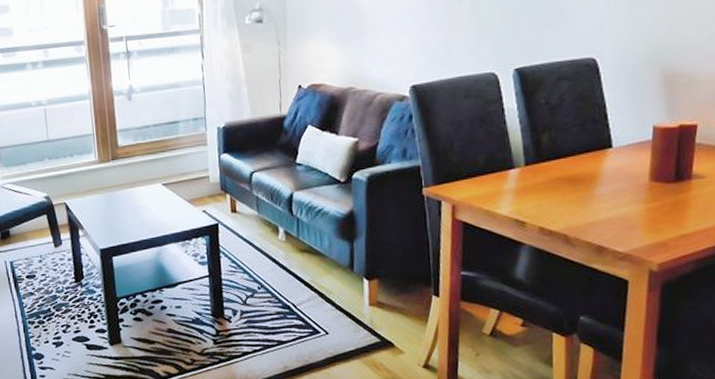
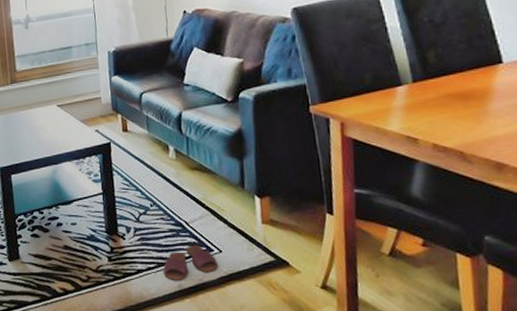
slippers: none [269,327,324,362] -> present [163,244,218,280]

